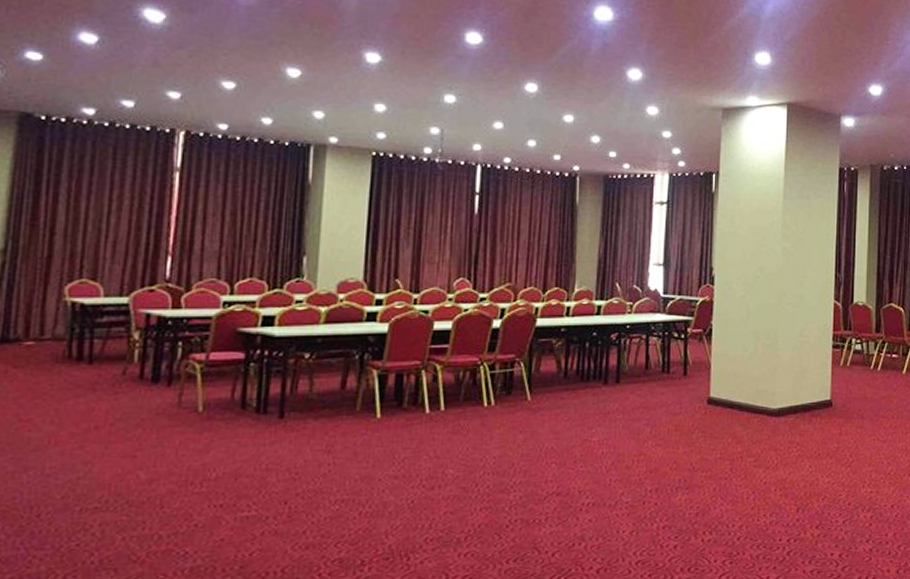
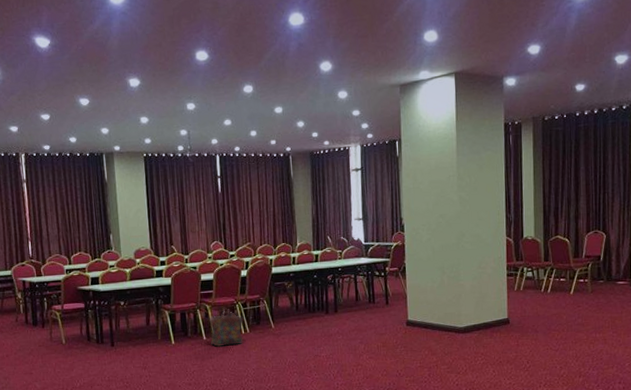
backpack: none [436,370,489,425] -> present [208,308,244,348]

